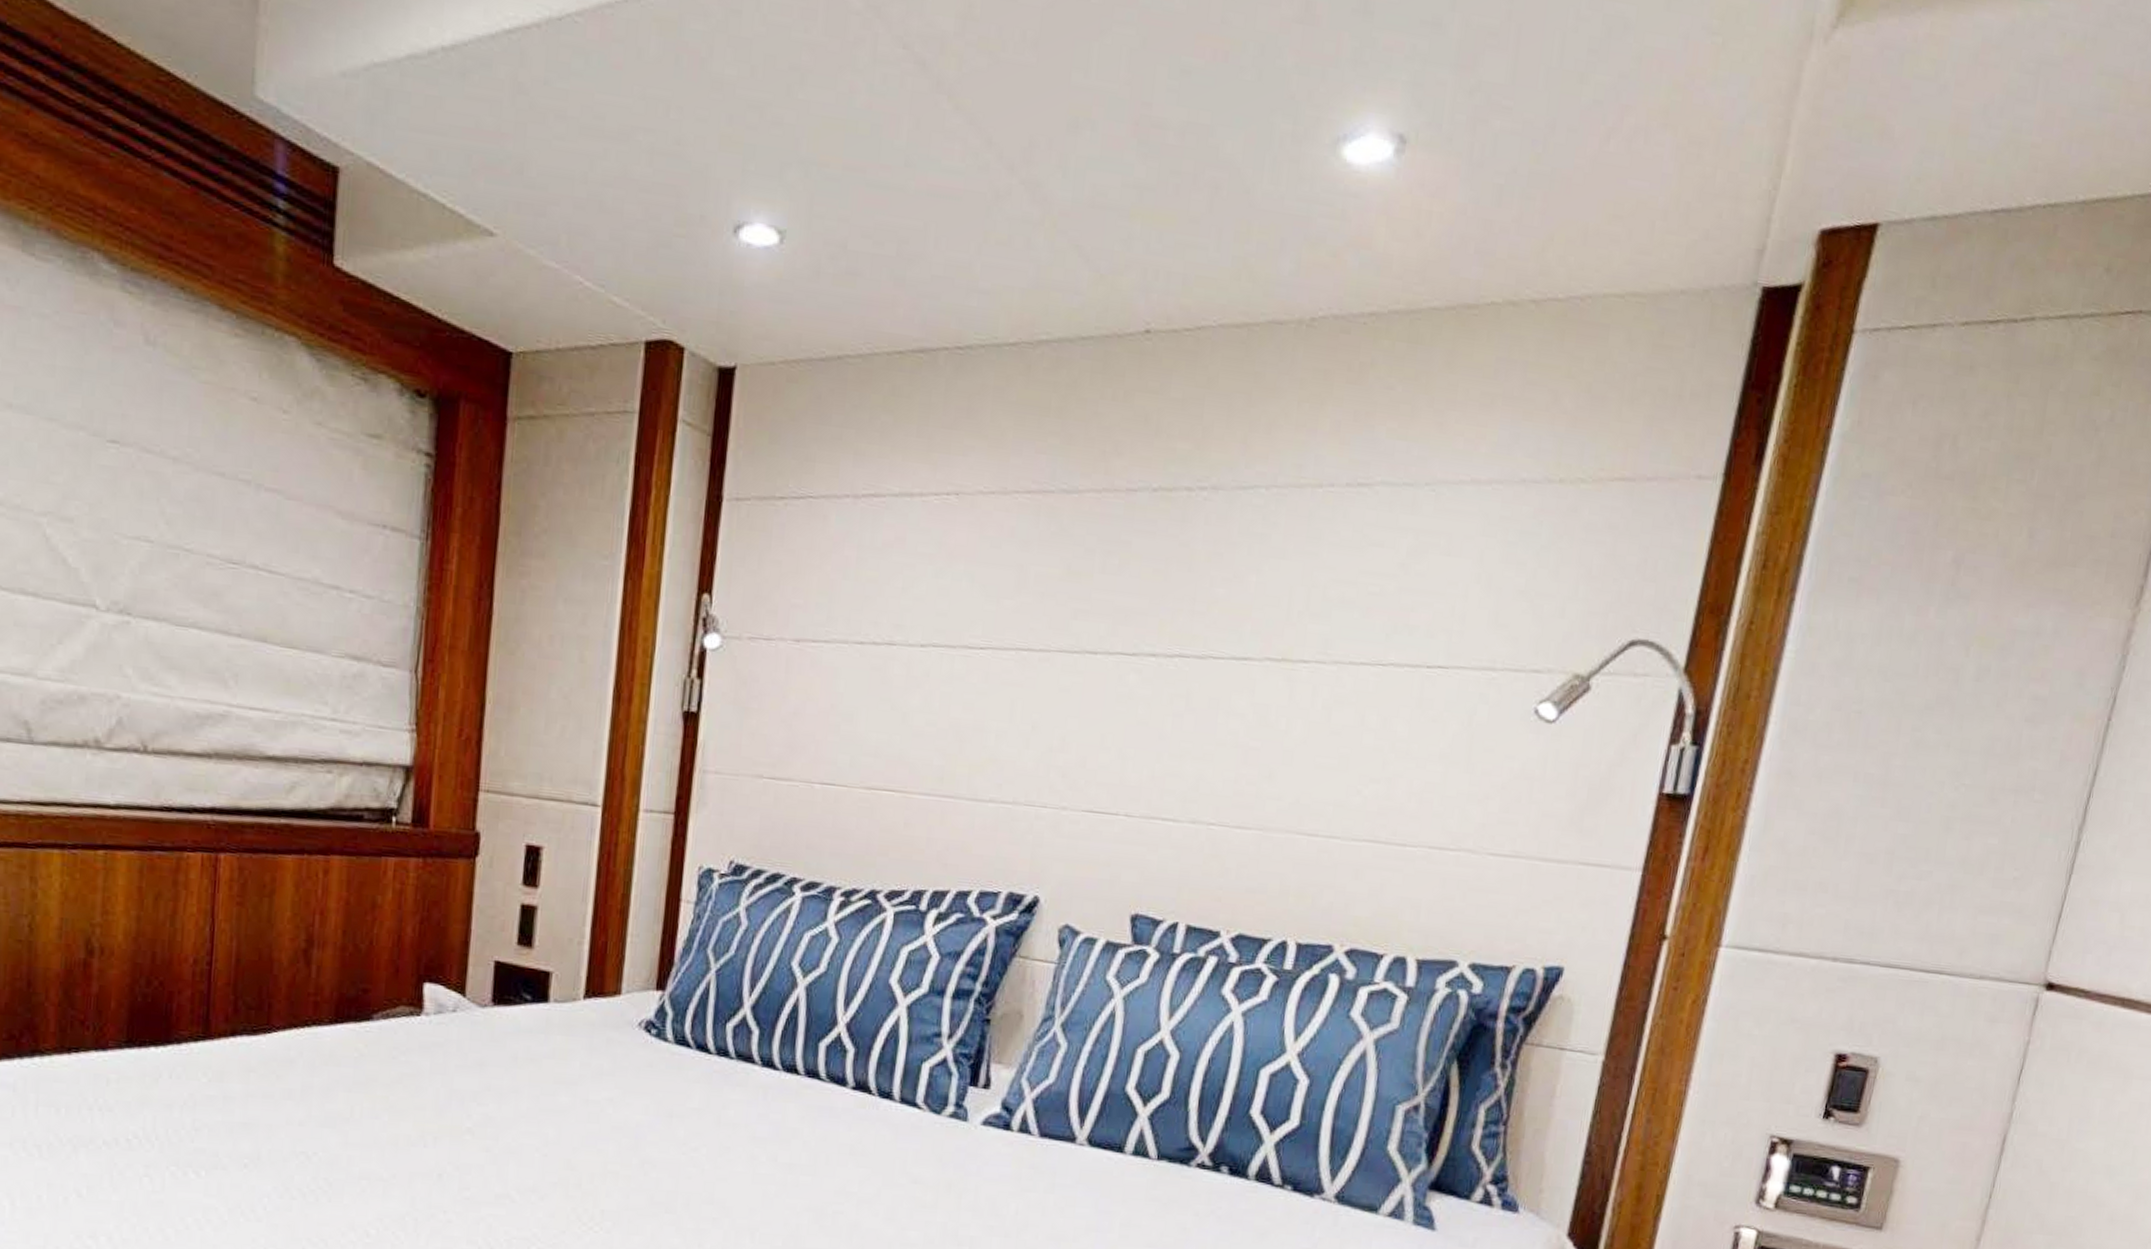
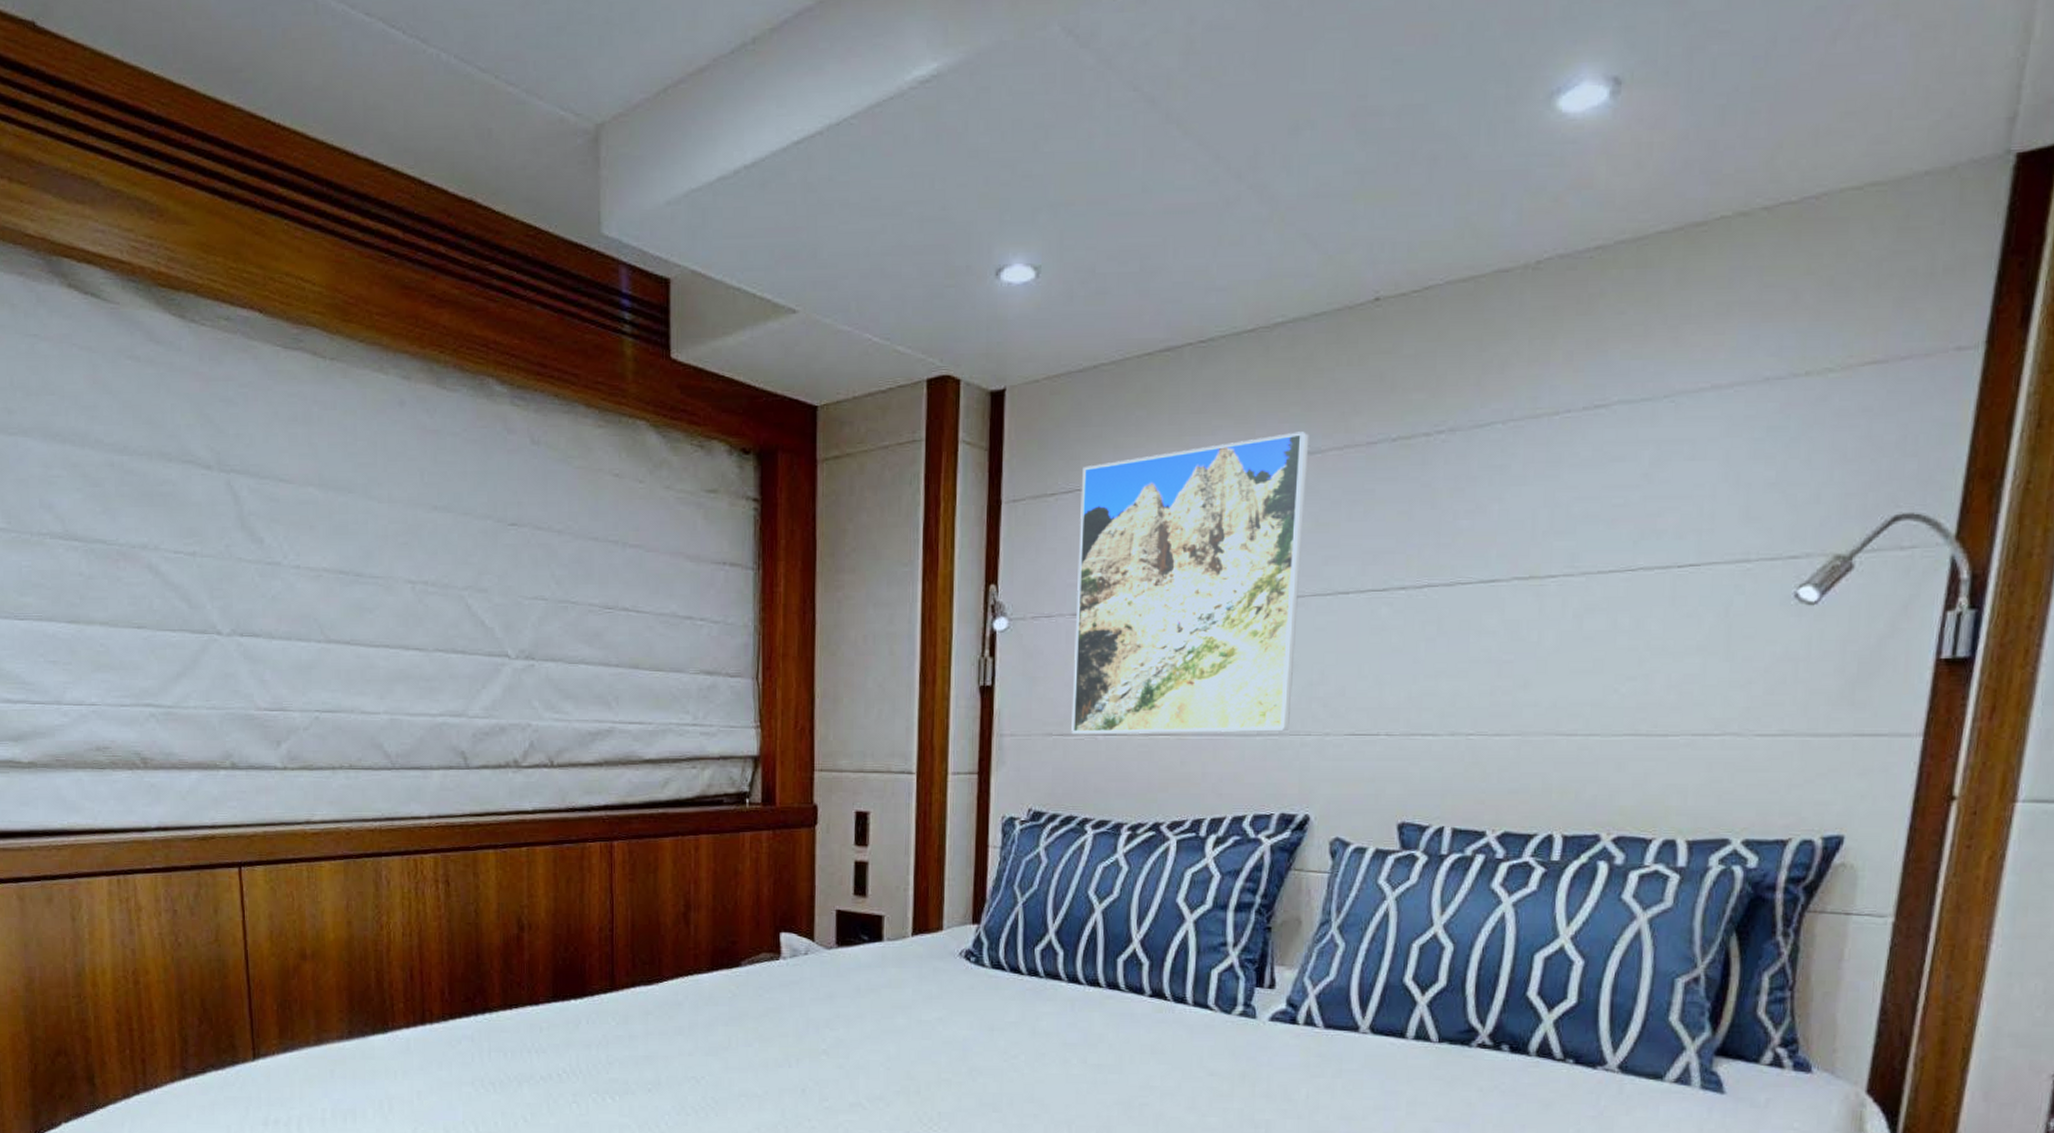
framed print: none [785,465,1067,800] -> present [1071,432,1309,735]

